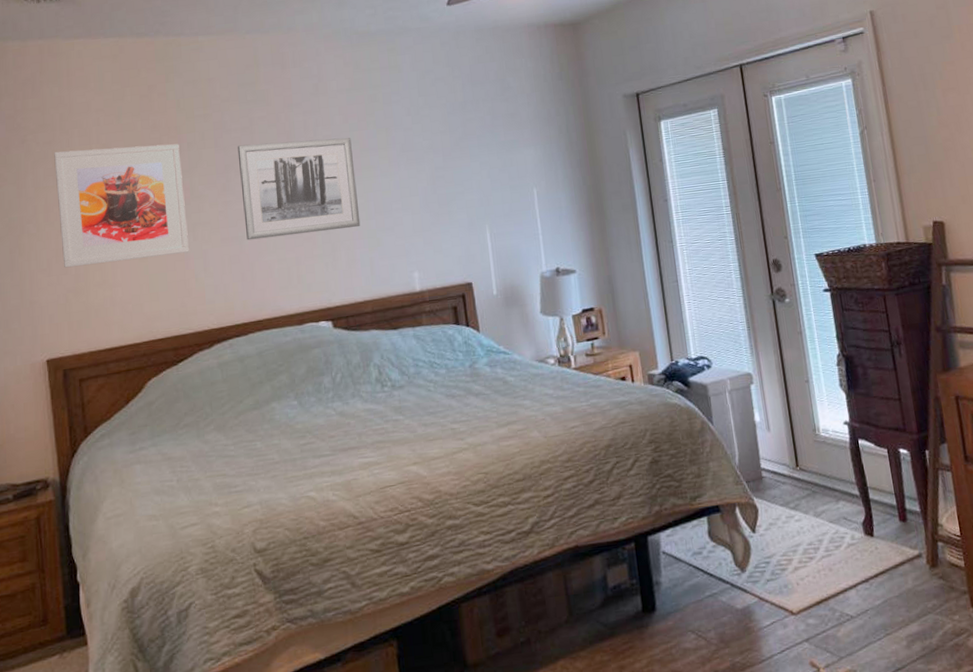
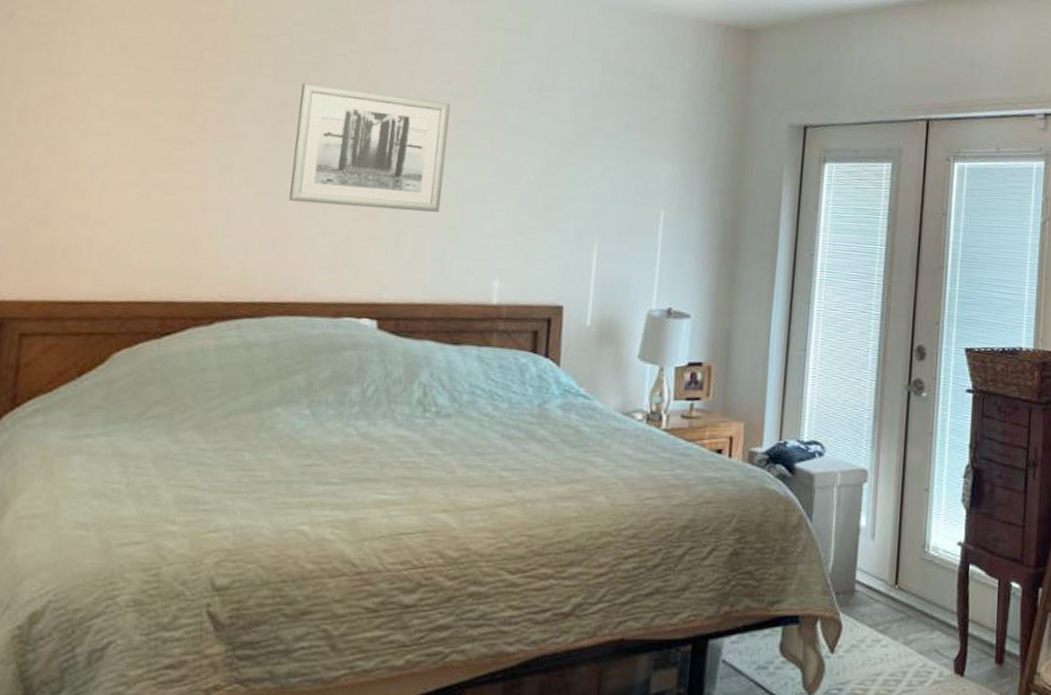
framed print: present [54,144,190,268] -> none [32,38,226,201]

